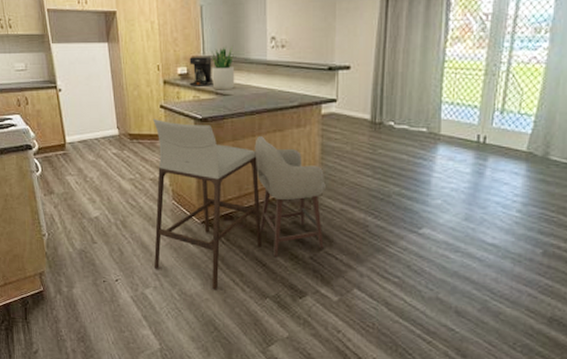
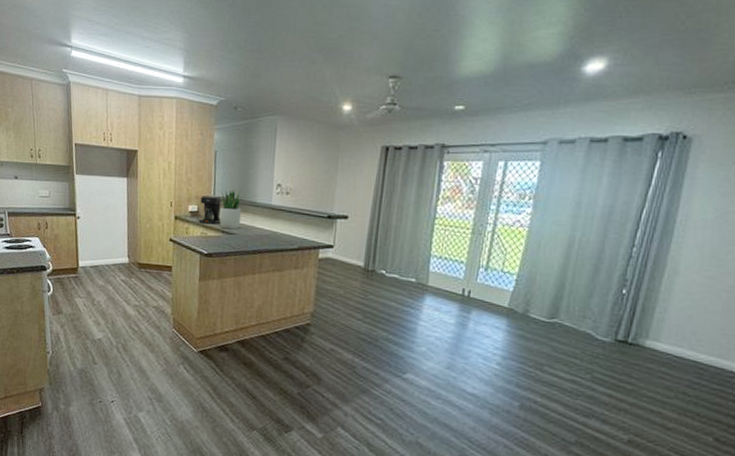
bar stool: present [152,118,261,290] -> none [150,250,256,418]
bar stool: present [254,135,326,258] -> none [253,273,318,391]

